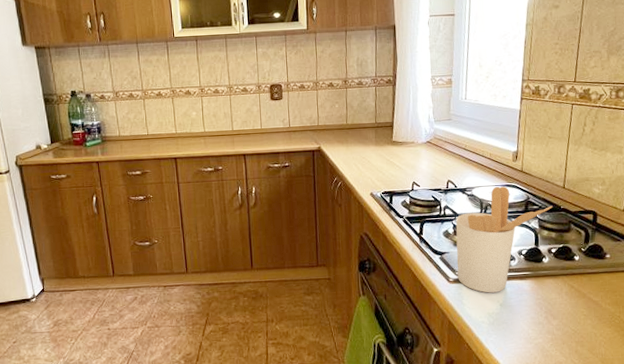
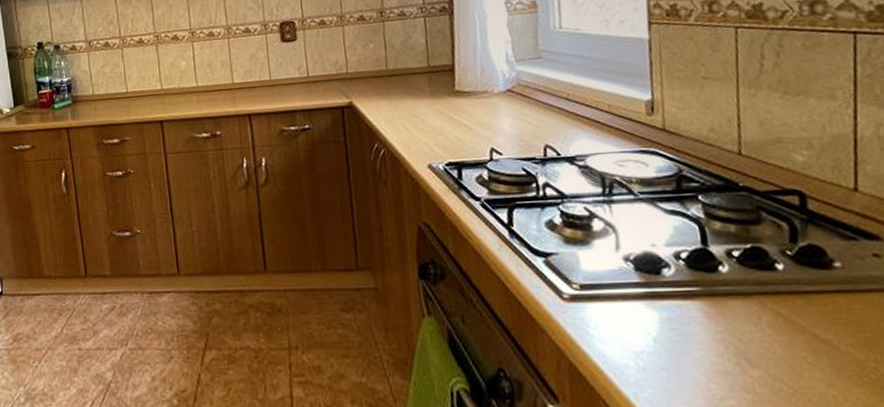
utensil holder: present [456,186,553,293] -> none [564,153,725,319]

